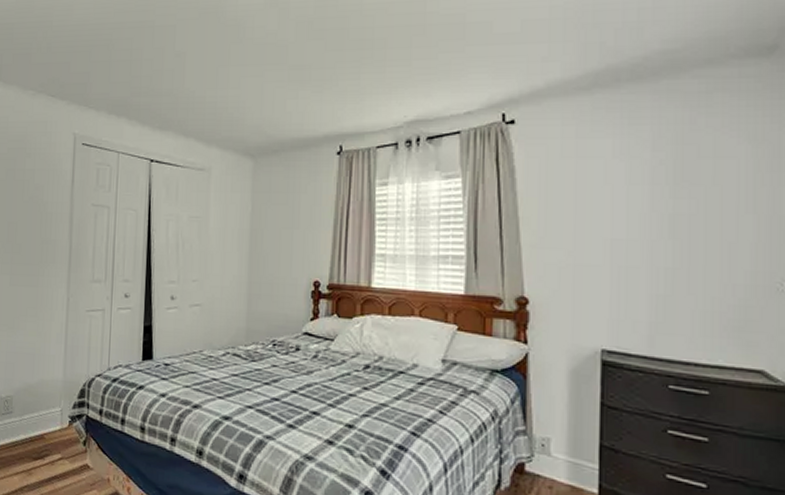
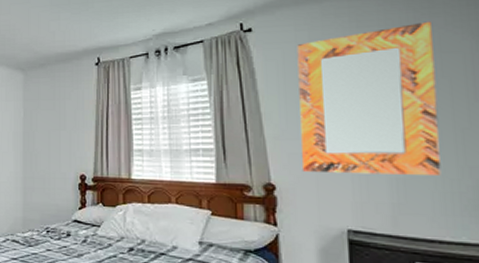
home mirror: none [558,122,707,294] -> present [297,21,441,177]

